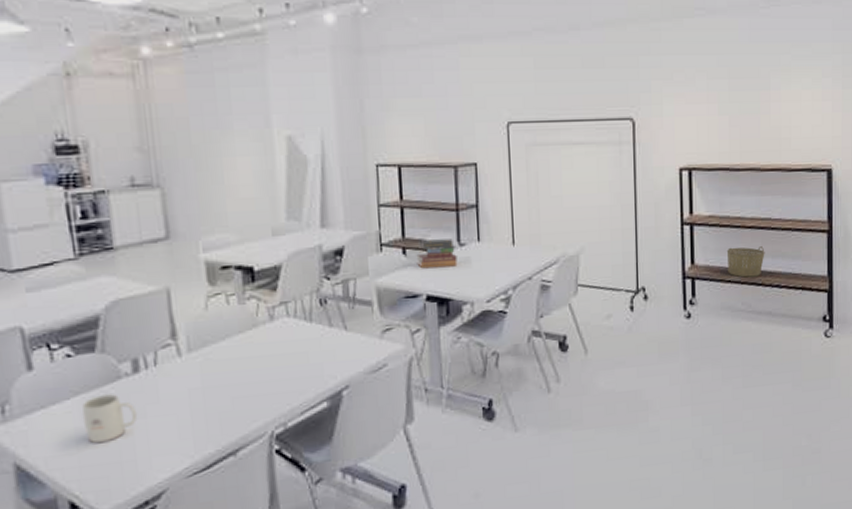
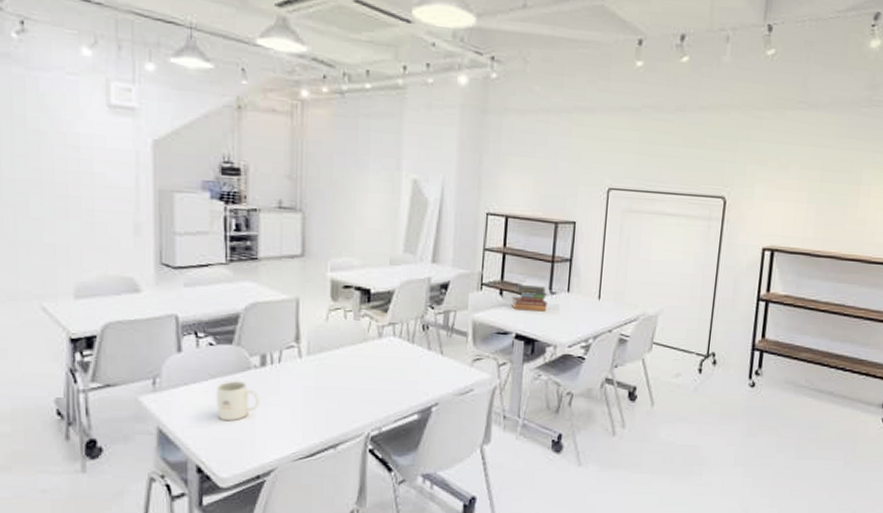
basket: present [726,246,765,278] -> none [796,327,835,358]

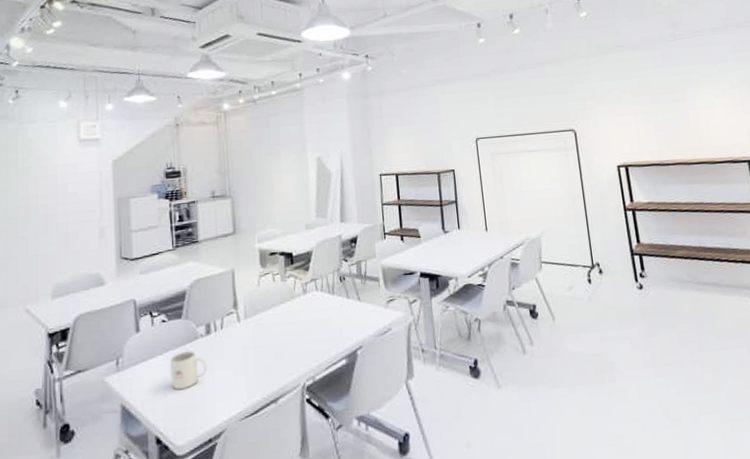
books: present [511,285,548,312] -> none [411,227,443,252]

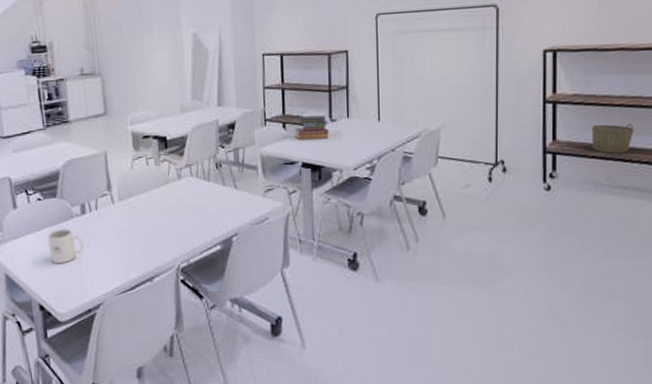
books: none [411,227,443,252] -> present [294,115,329,140]
basket: none [667,226,703,253] -> present [591,124,634,154]

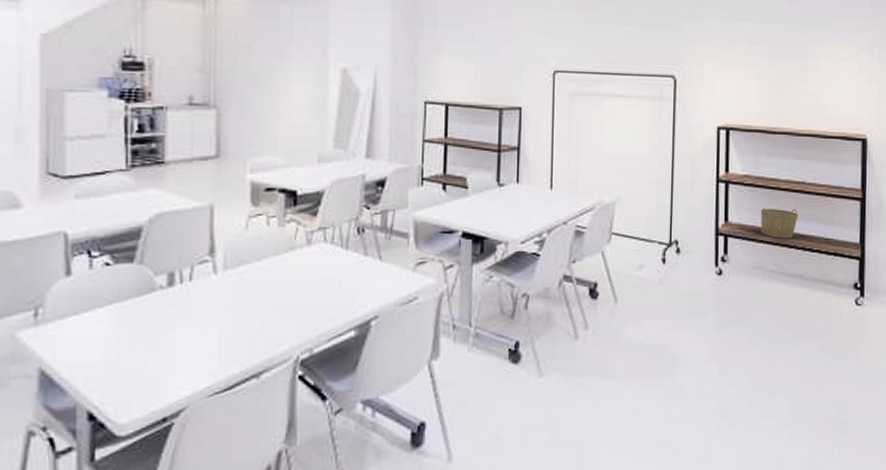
mug: present [47,229,84,264] -> none [112,306,167,355]
books: present [294,115,329,140] -> none [455,178,496,206]

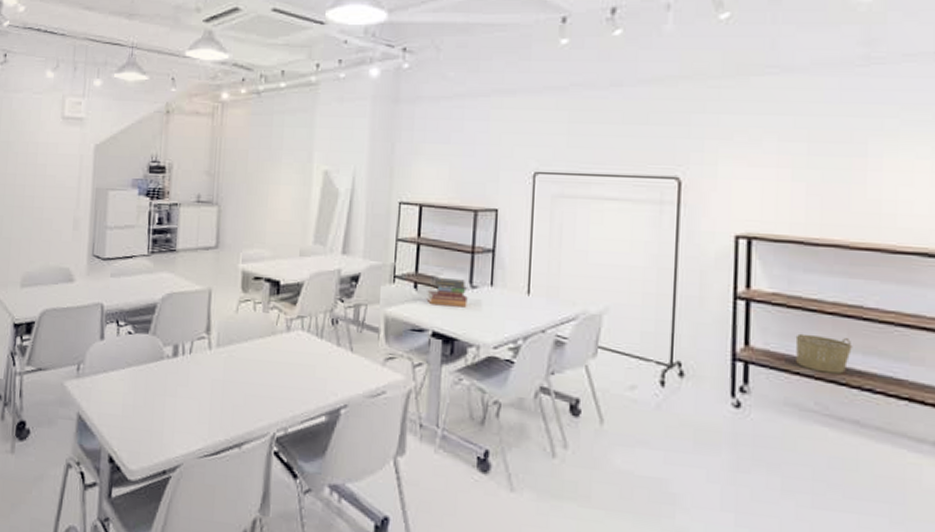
books: none [455,178,496,206] -> present [426,278,468,308]

